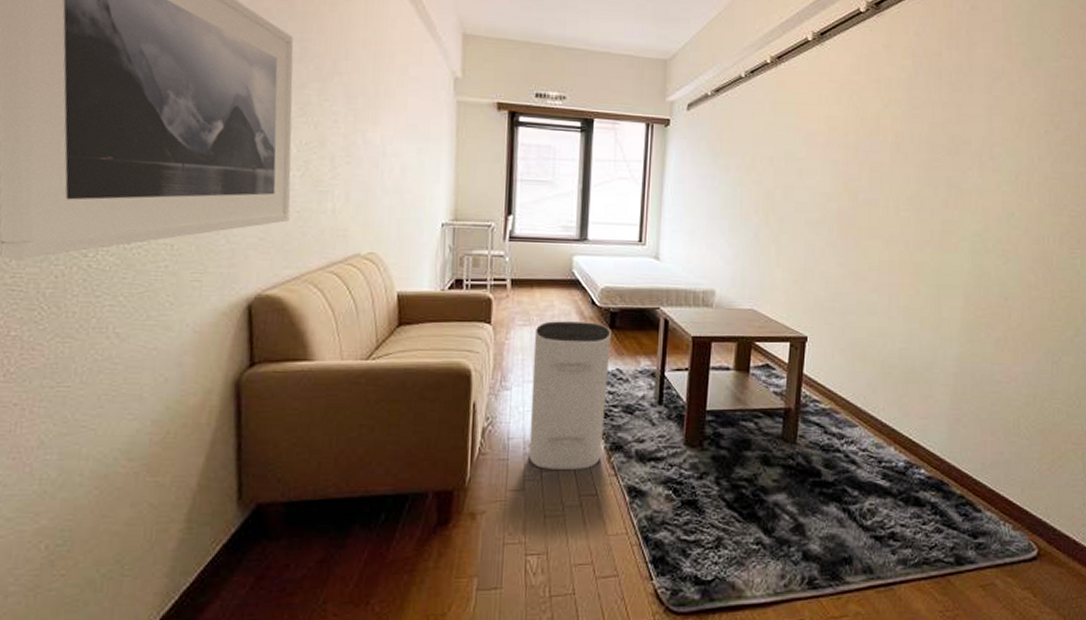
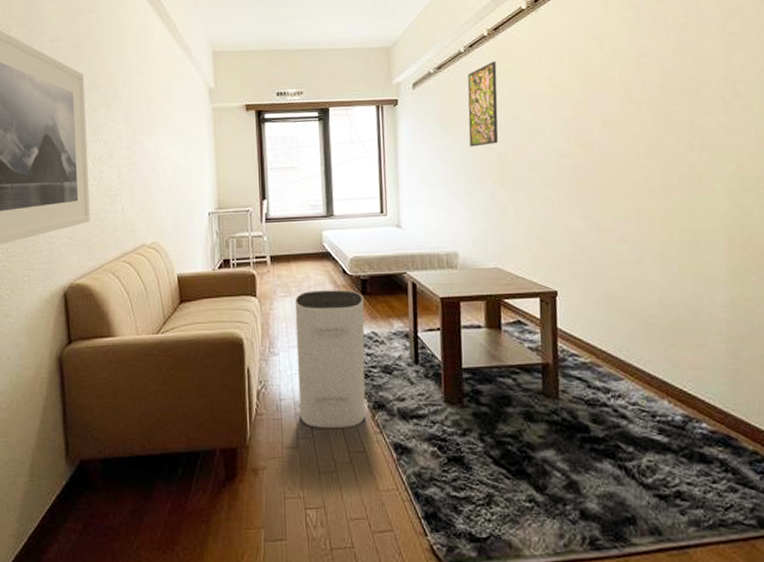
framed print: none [739,91,776,181] -> present [467,61,499,147]

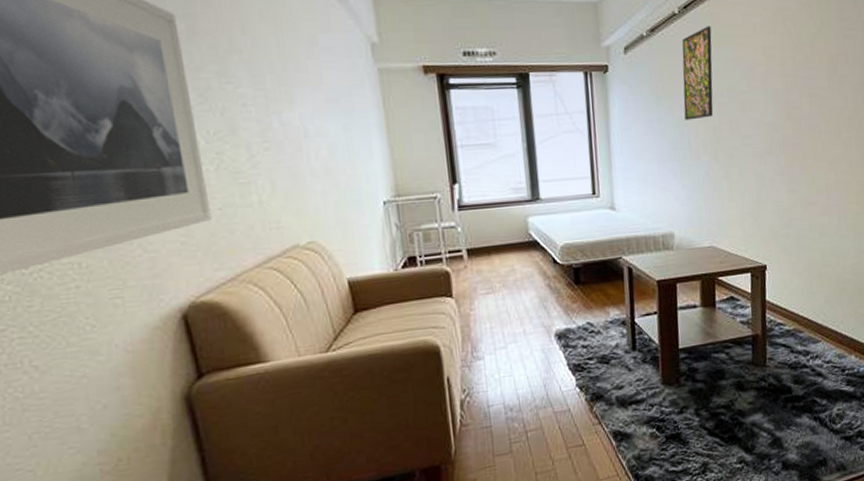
air purifier: present [294,290,366,428] -> none [499,280,584,430]

